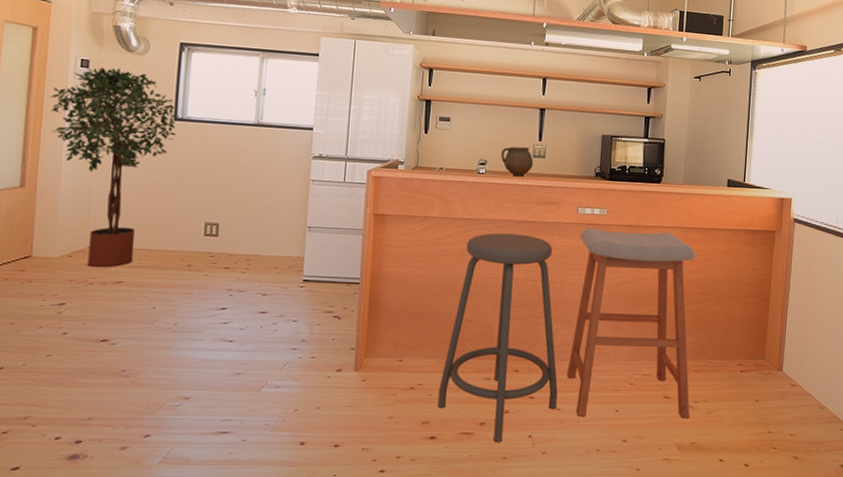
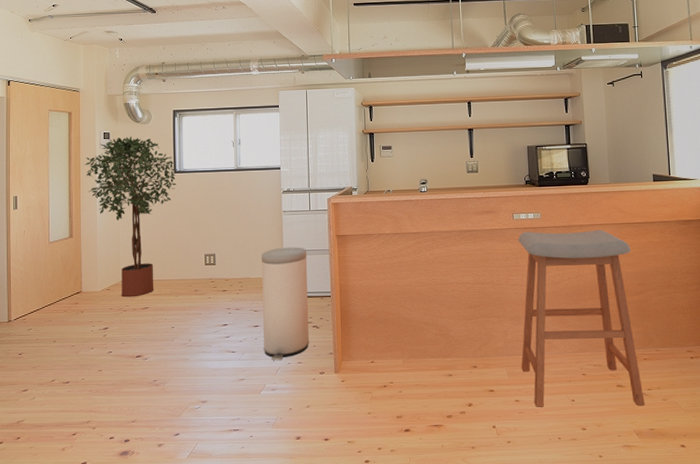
pedal bin: none [270,222,336,354] -> present [261,247,309,361]
bar stool: present [437,233,558,443] -> none [408,242,516,434]
pottery: present [501,147,533,178] -> none [439,165,468,192]

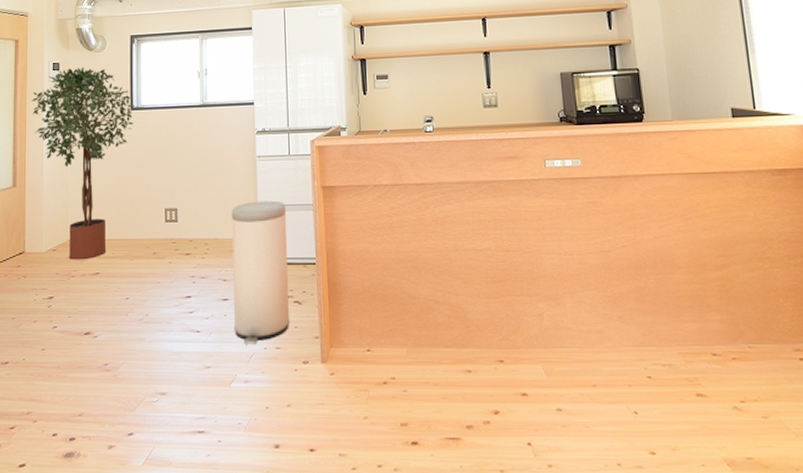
stool: present [518,229,645,407] -> none [553,181,738,425]

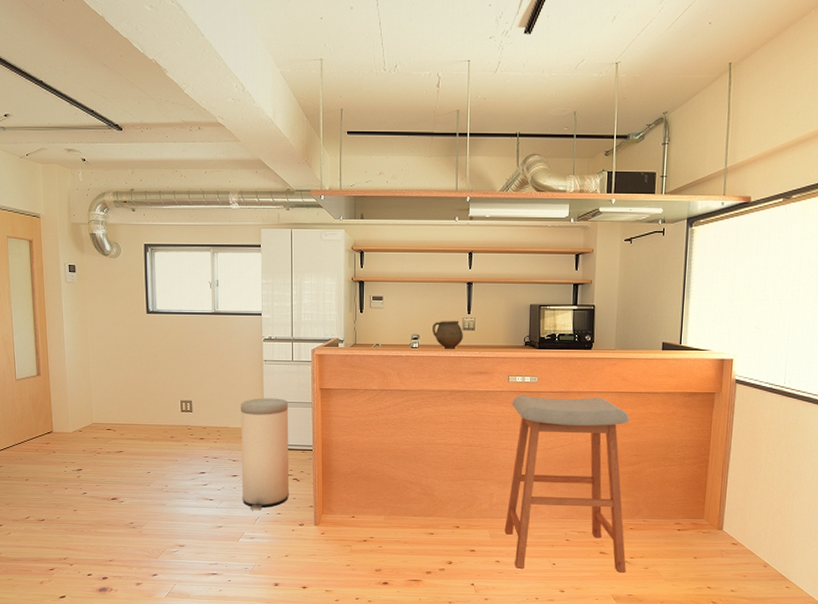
potted tree: present [30,66,134,260] -> none [48,270,150,440]
pottery: none [448,97,485,133] -> present [433,321,463,350]
stool: none [553,181,738,425] -> present [504,395,630,573]

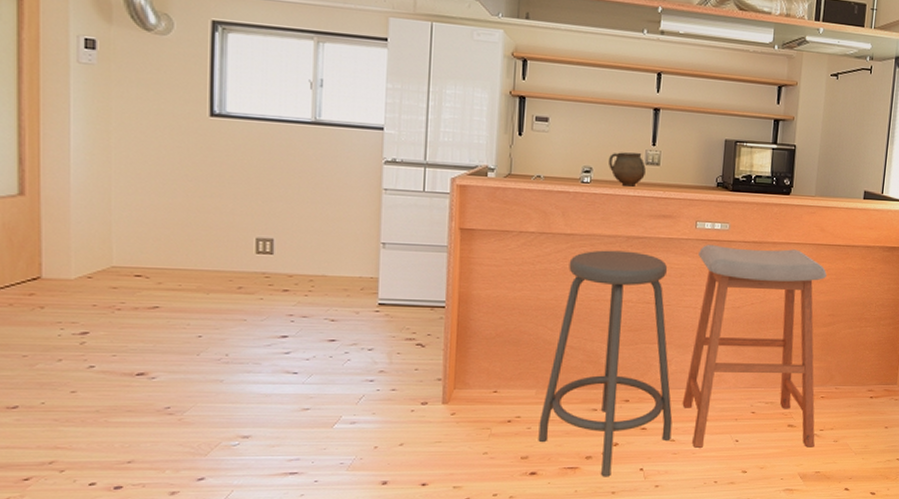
pedal bin: present [240,398,289,511] -> none [342,238,416,386]
bar stool: none [388,402,497,589] -> present [538,250,673,477]

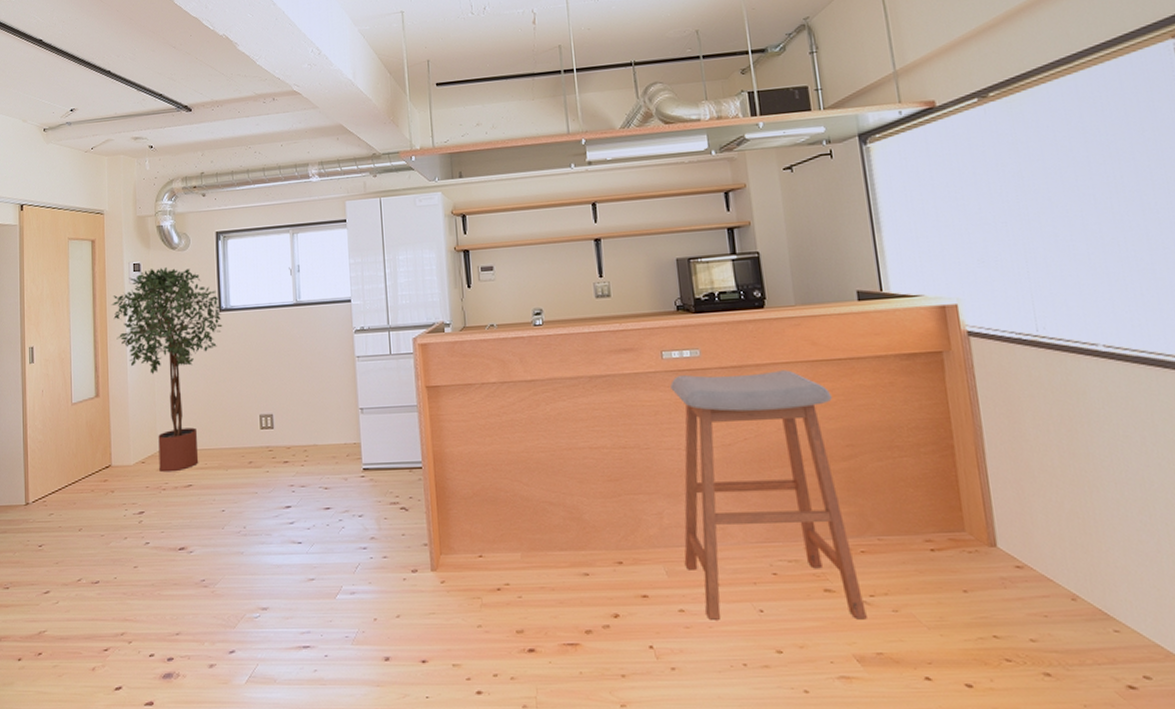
potted tree: none [46,49,214,291] -> present [110,266,223,472]
bar stool: present [538,250,673,477] -> none [529,392,679,656]
pottery: present [609,152,646,188] -> none [557,287,597,325]

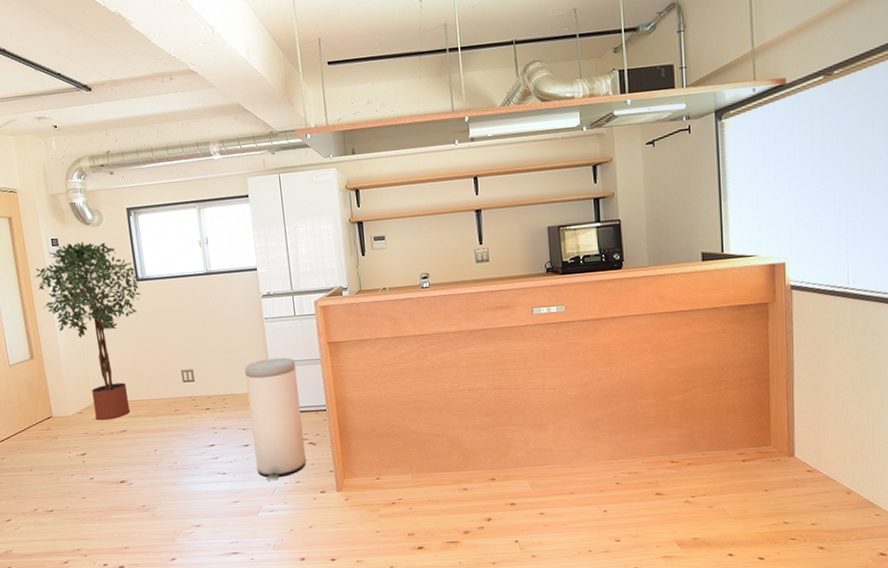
pedal bin: none [330,403,396,555] -> present [244,357,306,481]
stool: present [670,370,867,620] -> none [539,321,688,520]

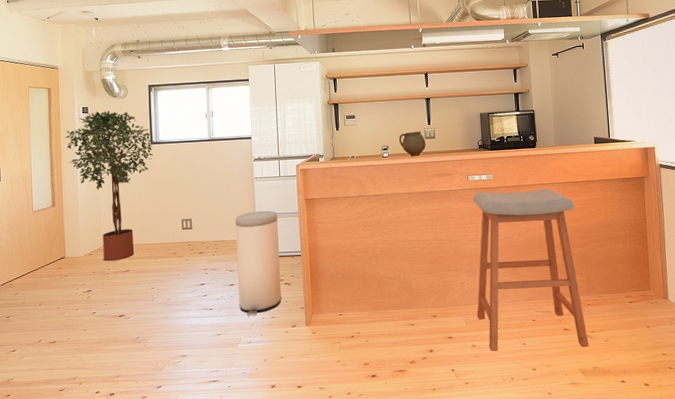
pottery: none [442,253,477,287] -> present [399,132,426,157]
stool: none [539,321,688,520] -> present [473,188,589,351]

